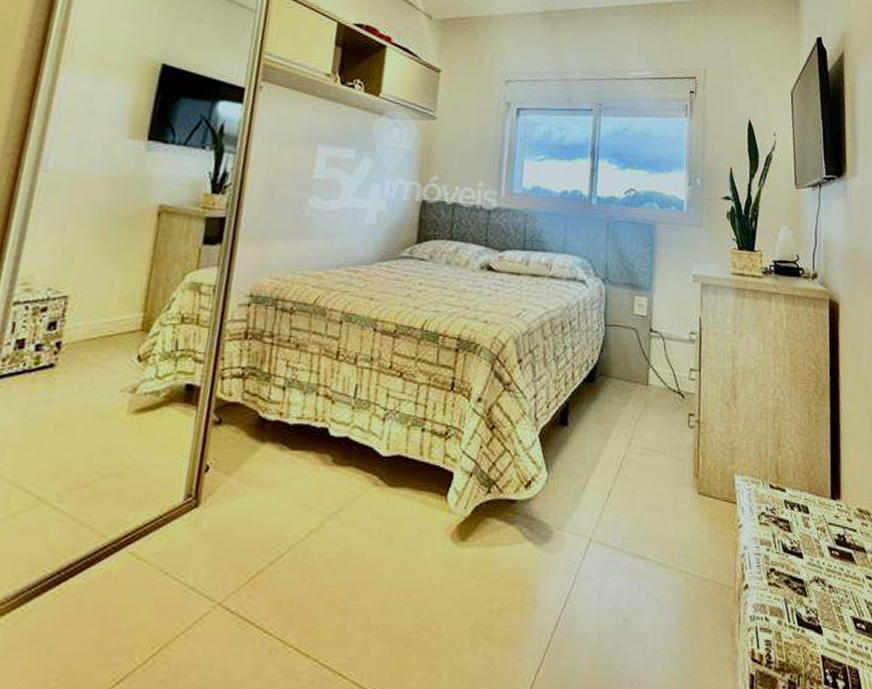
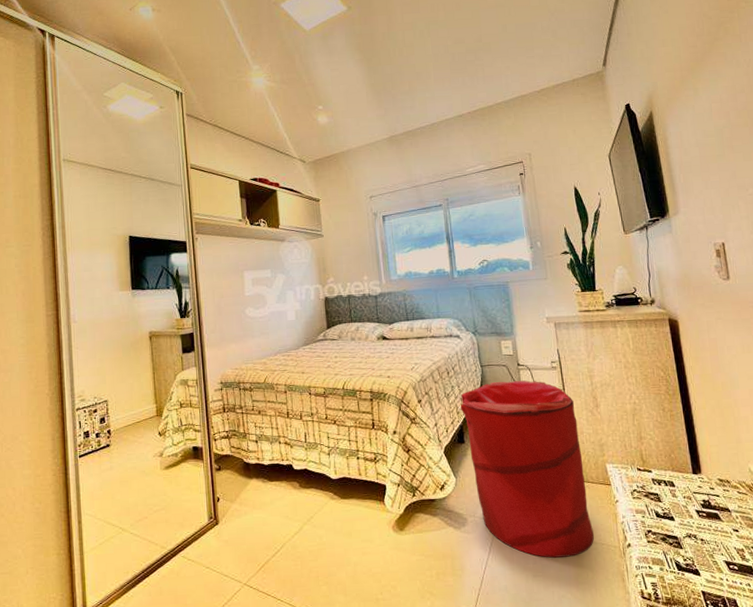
laundry hamper: none [570,349,709,597] -> present [460,380,595,558]

